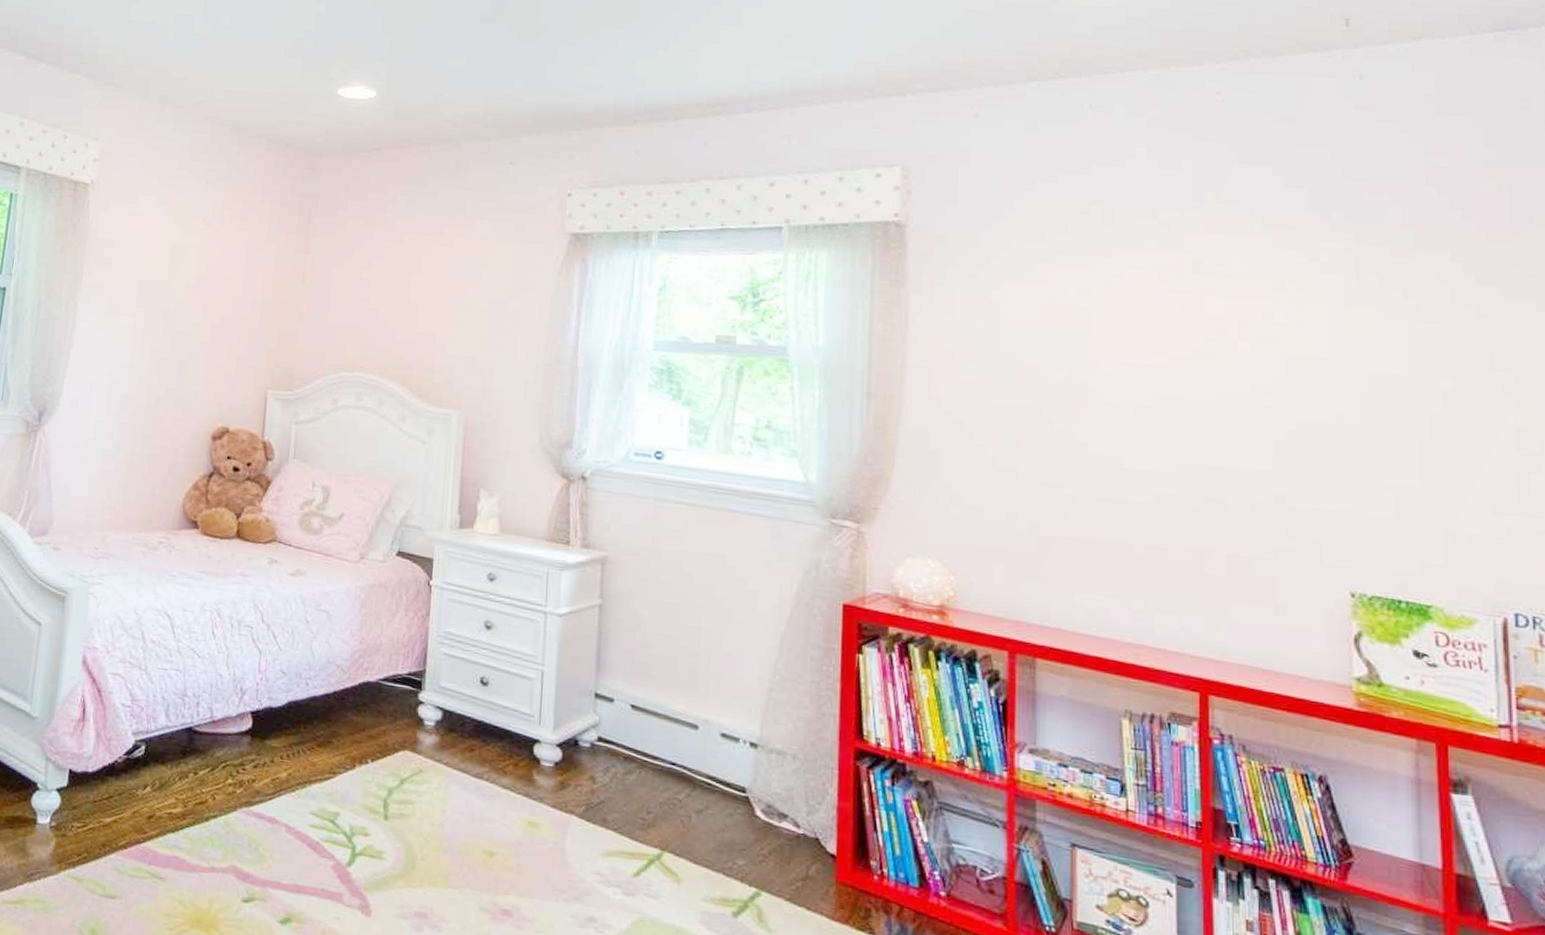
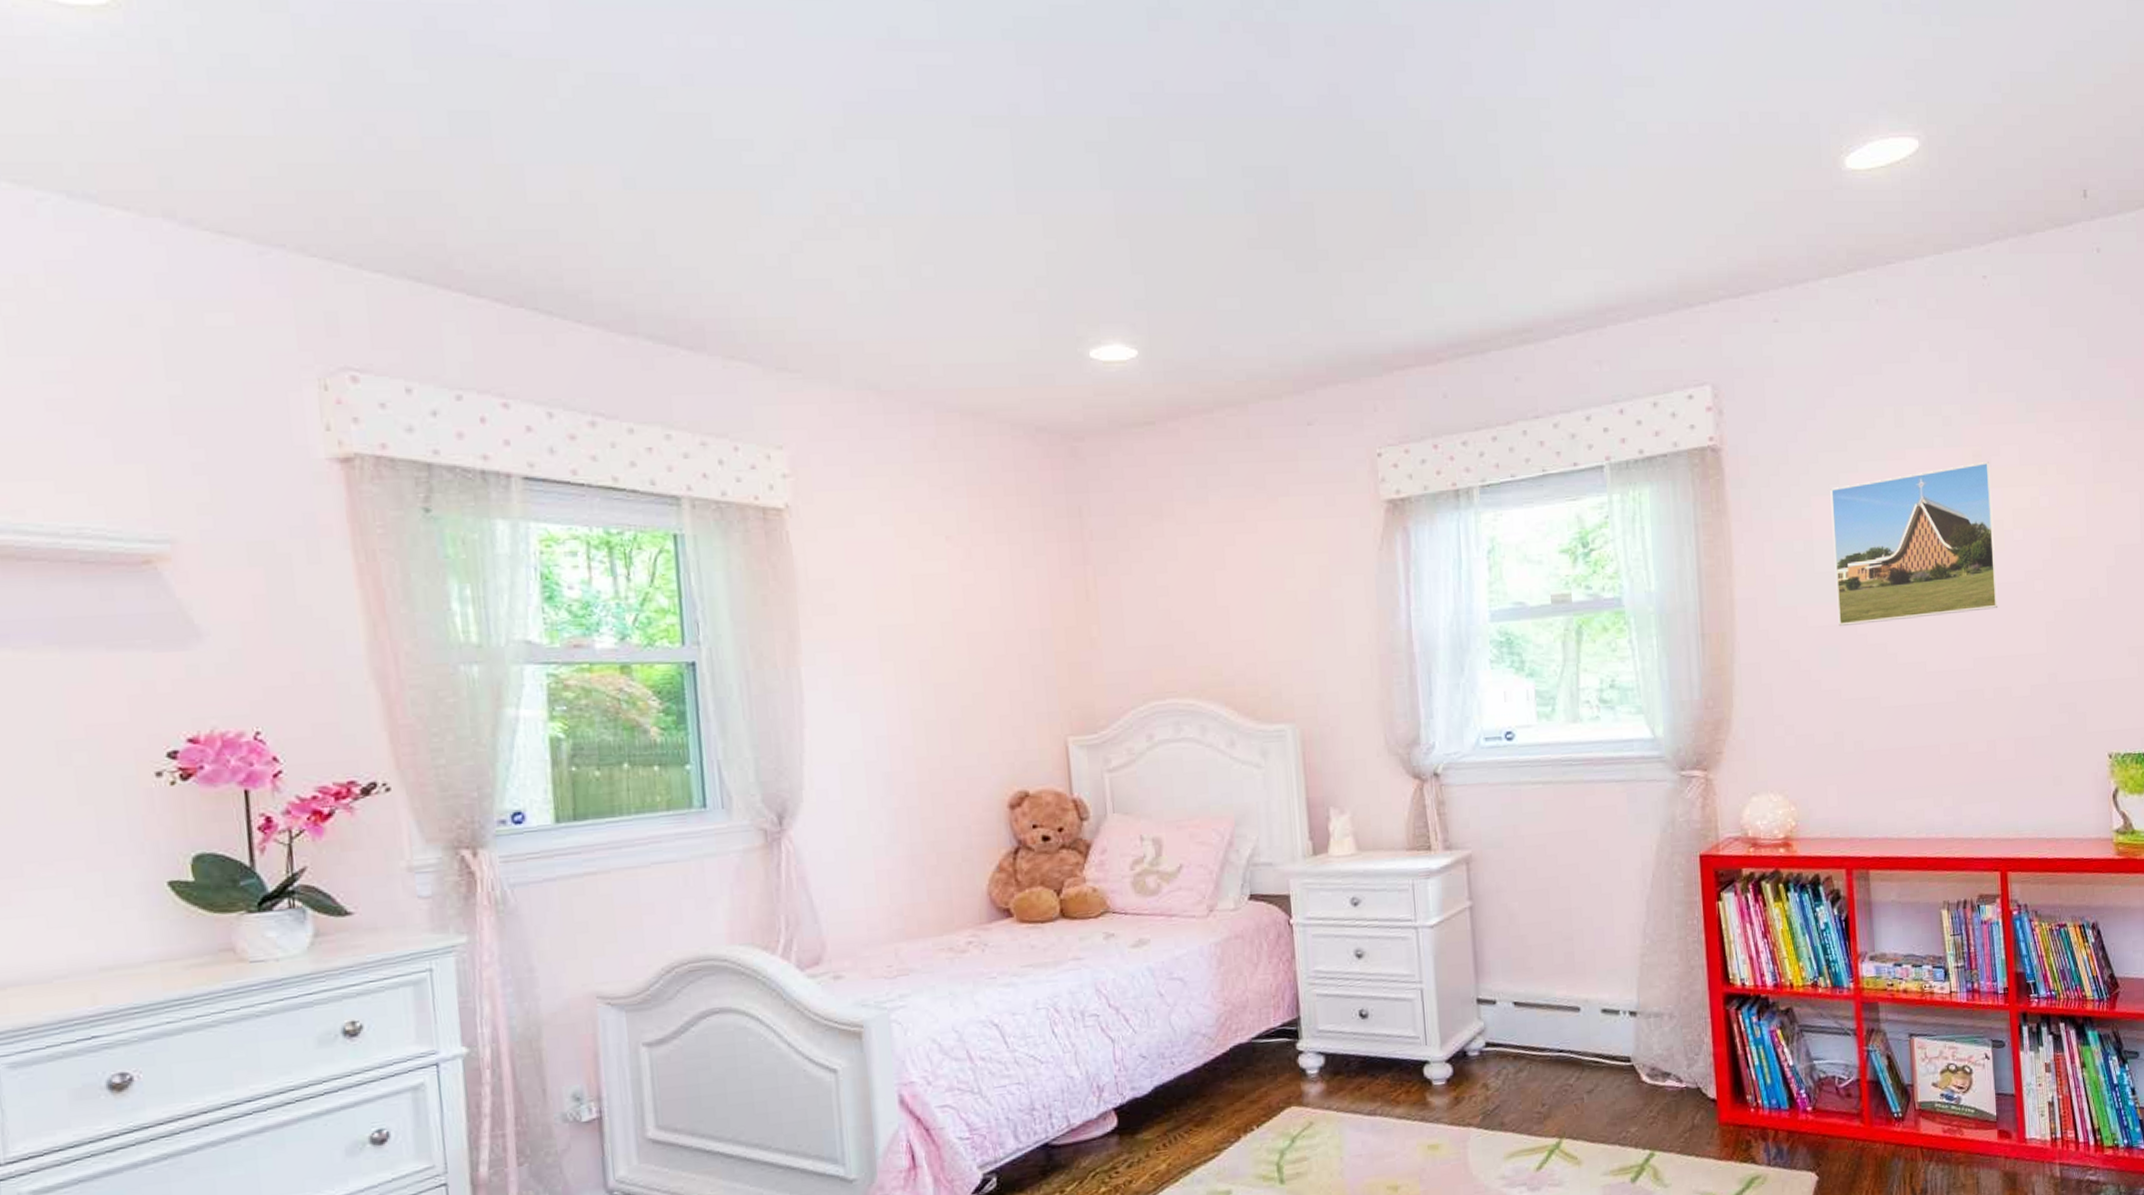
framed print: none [1021,269,1214,417] -> present [1830,462,1997,626]

